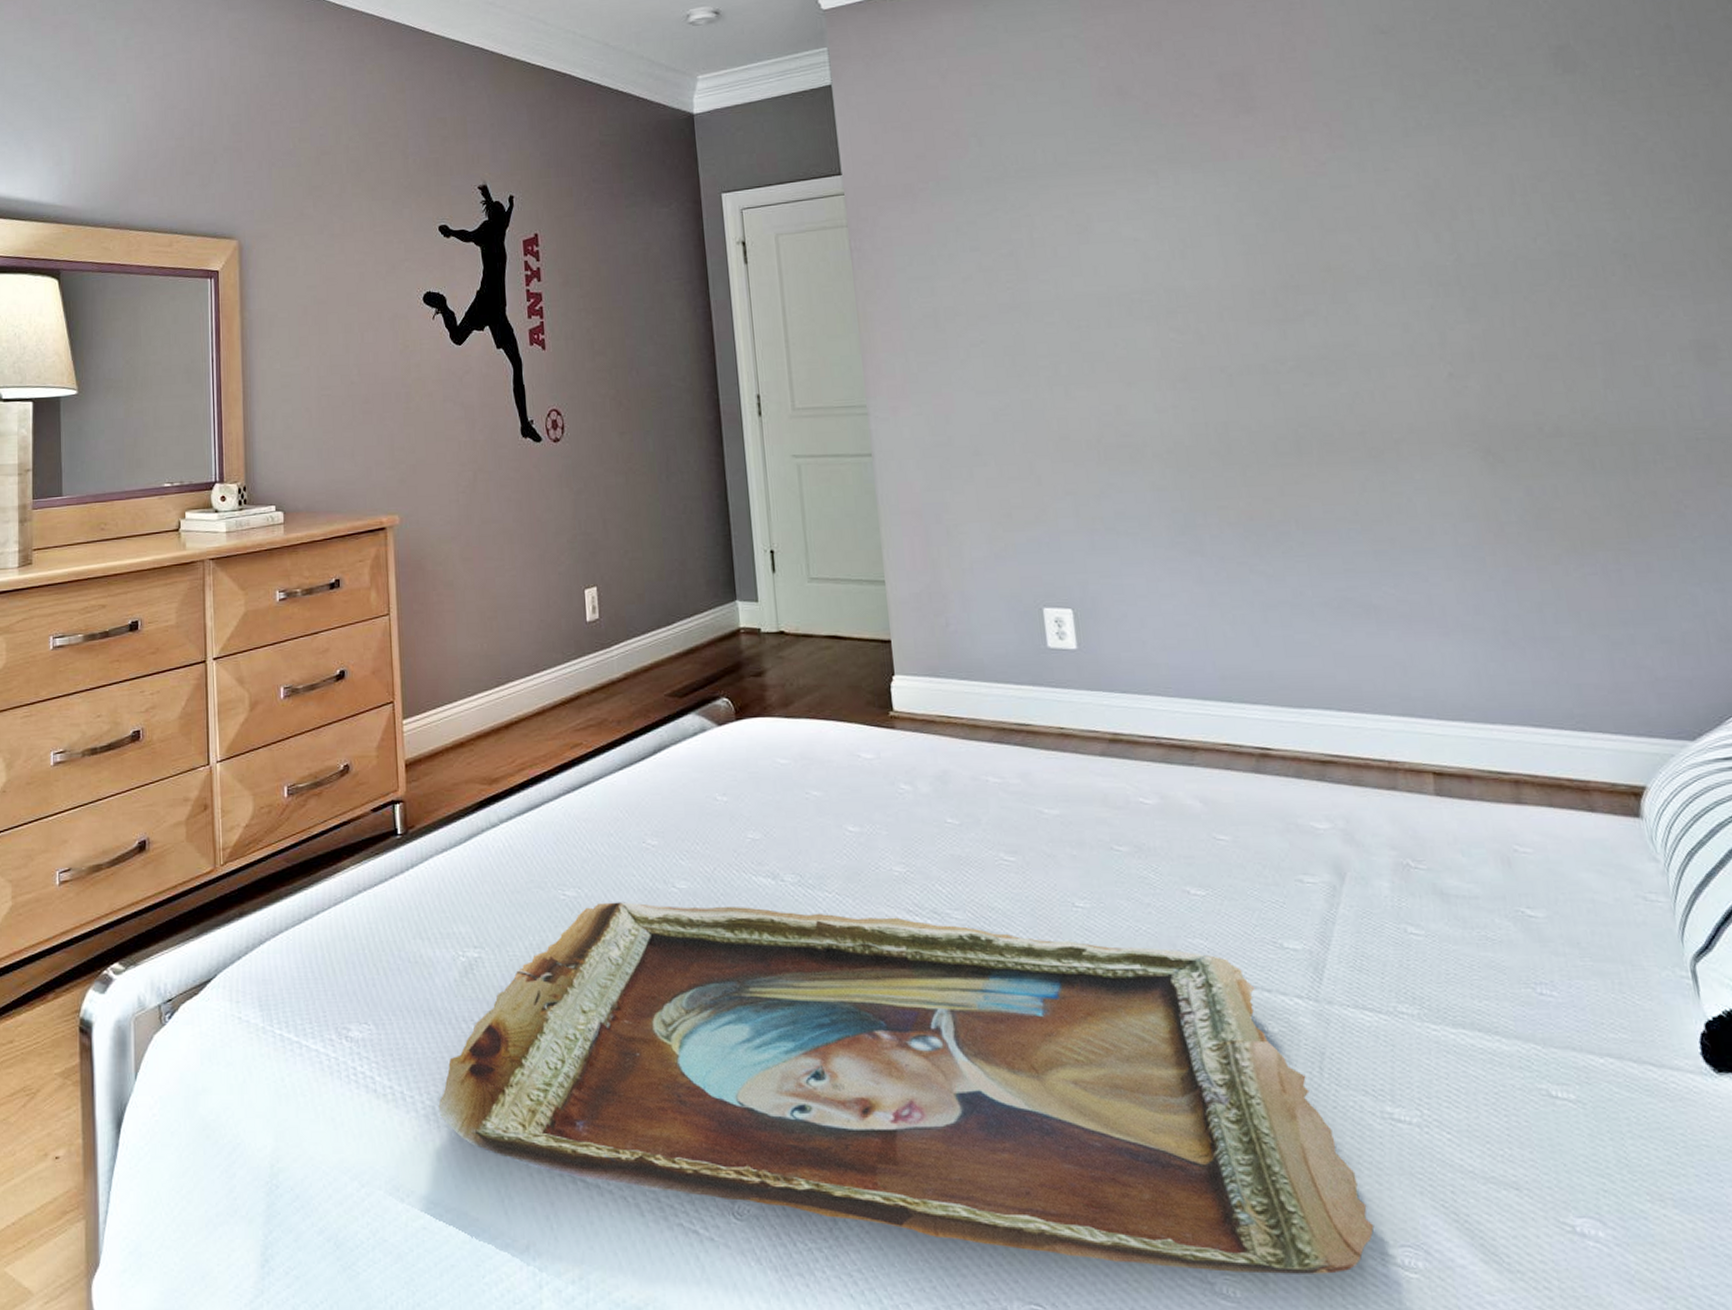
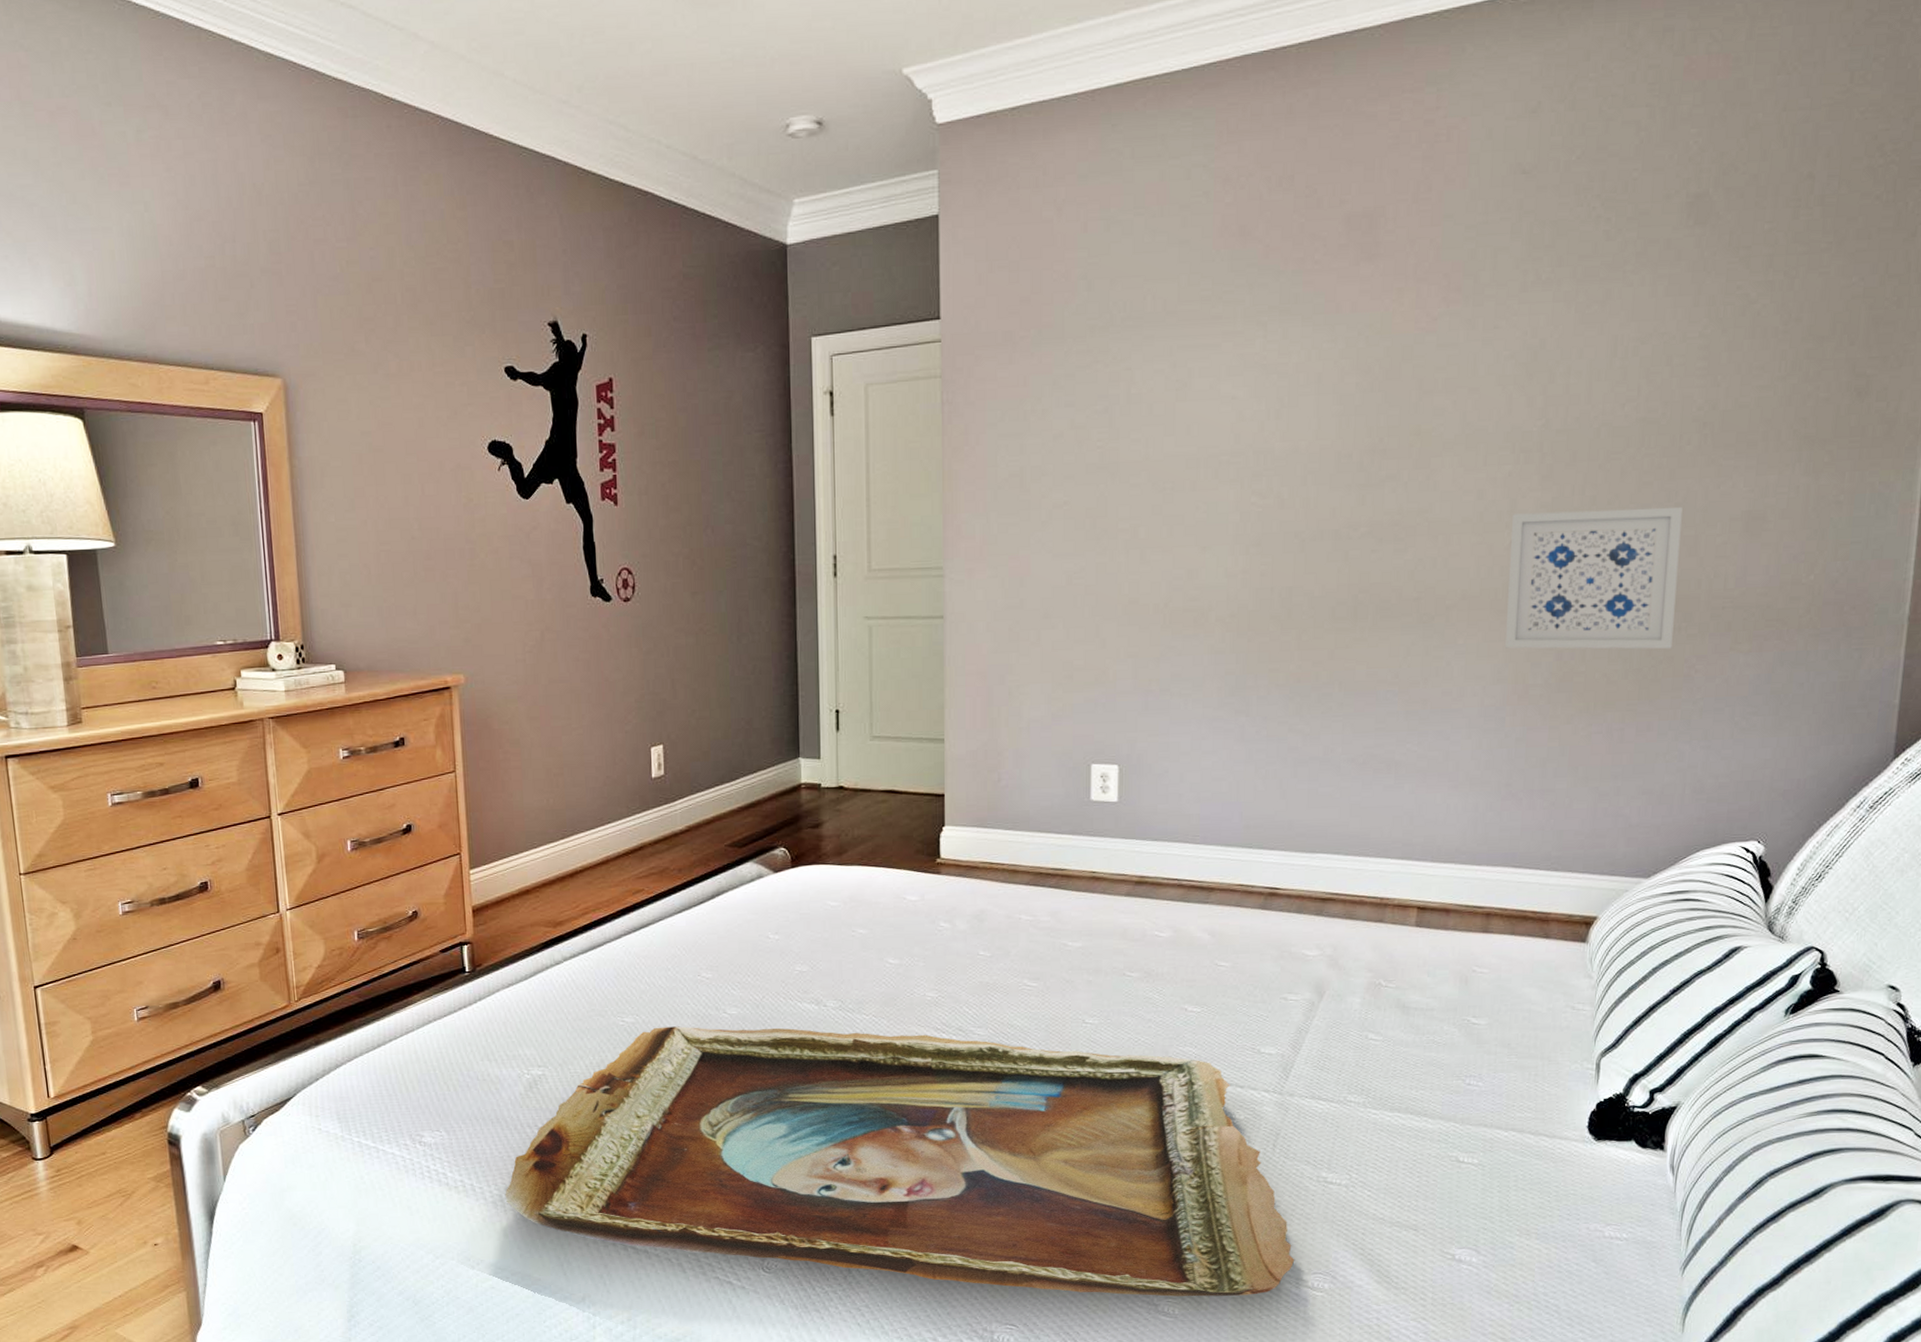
wall art: none [1445,336,1652,484] -> present [1504,506,1683,649]

